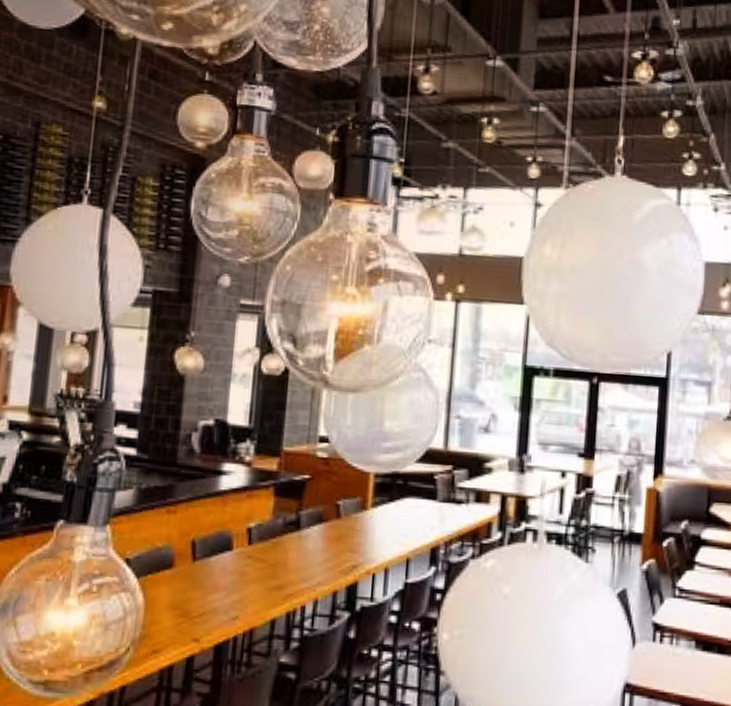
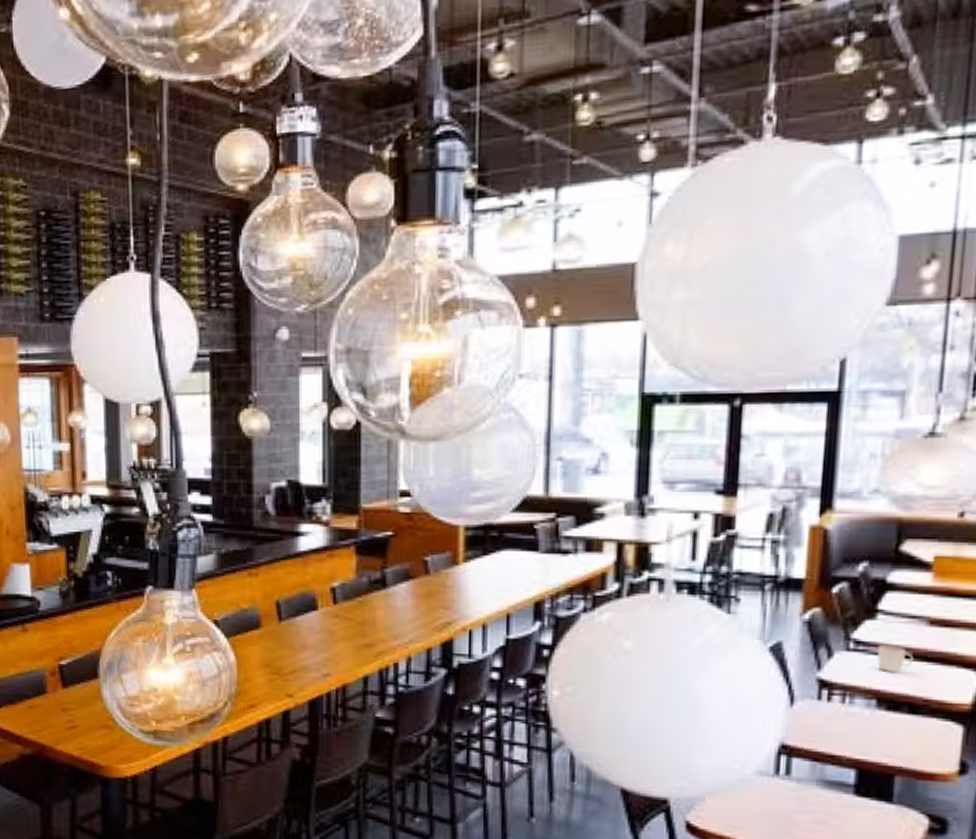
mug: none [695,593,721,618] -> present [877,645,914,674]

